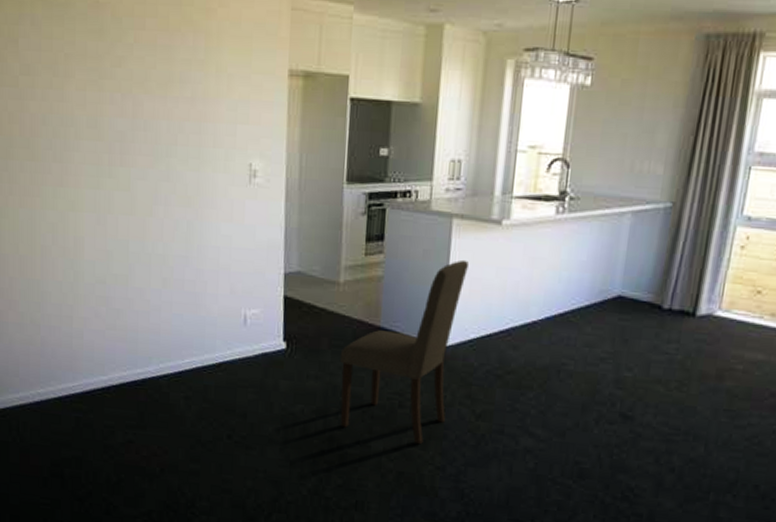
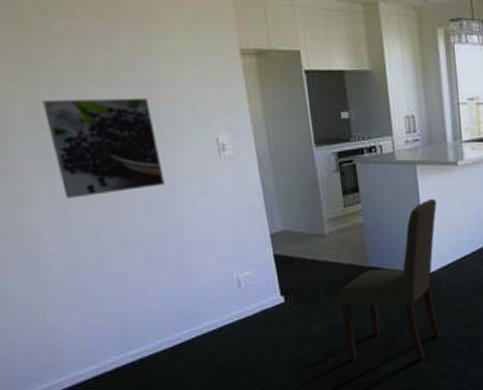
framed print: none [103,109,195,209] -> present [42,97,165,199]

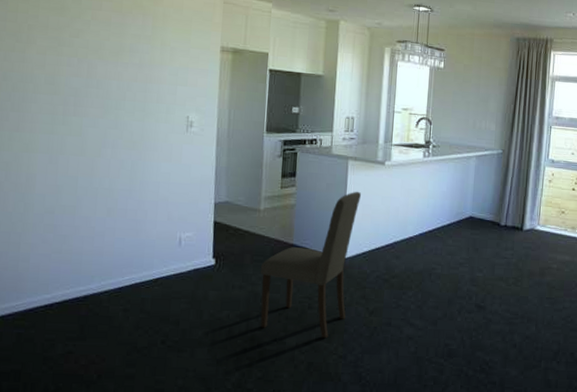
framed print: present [42,97,165,199] -> none [59,70,141,151]

